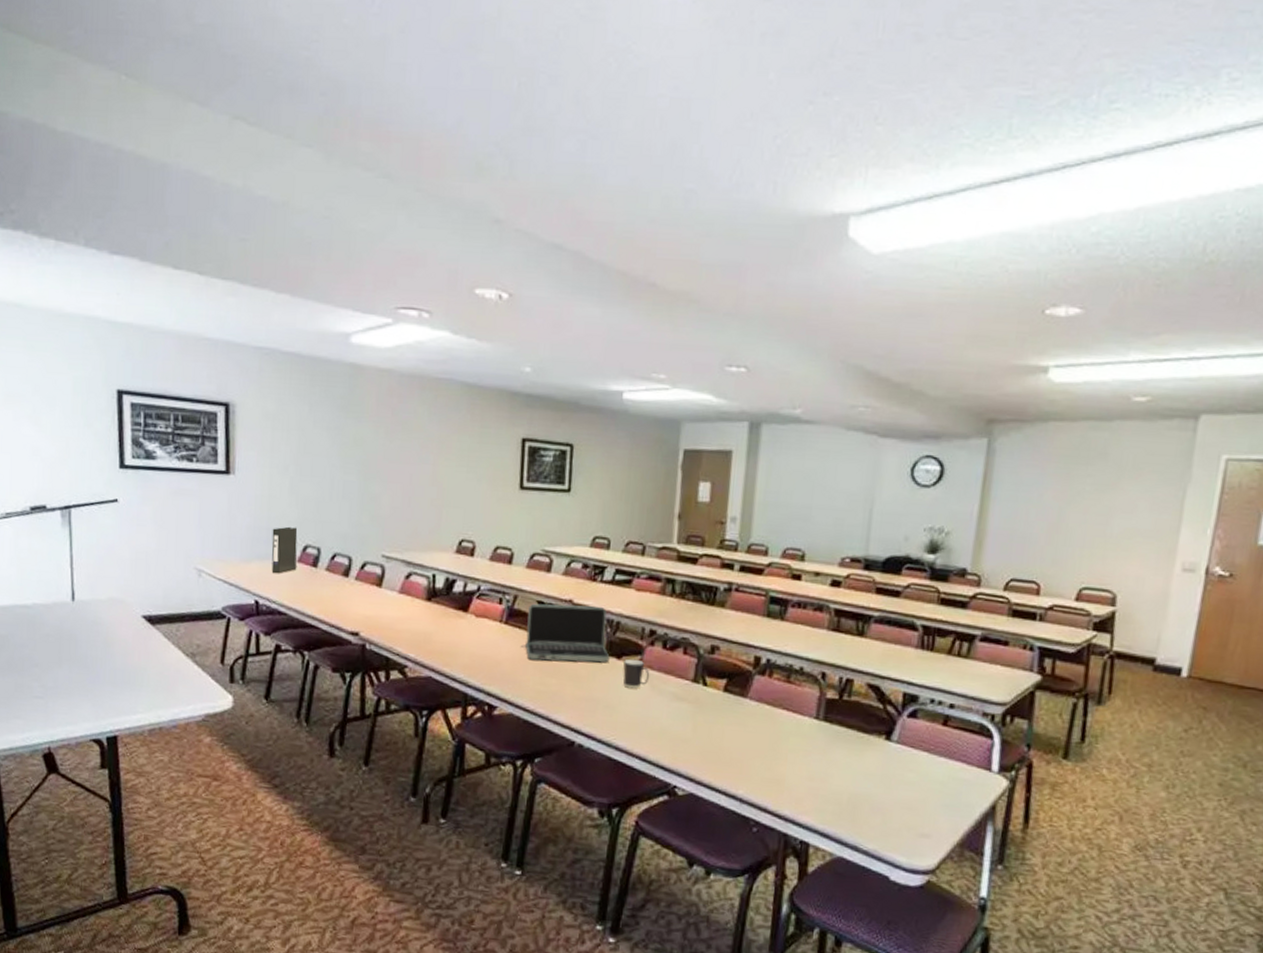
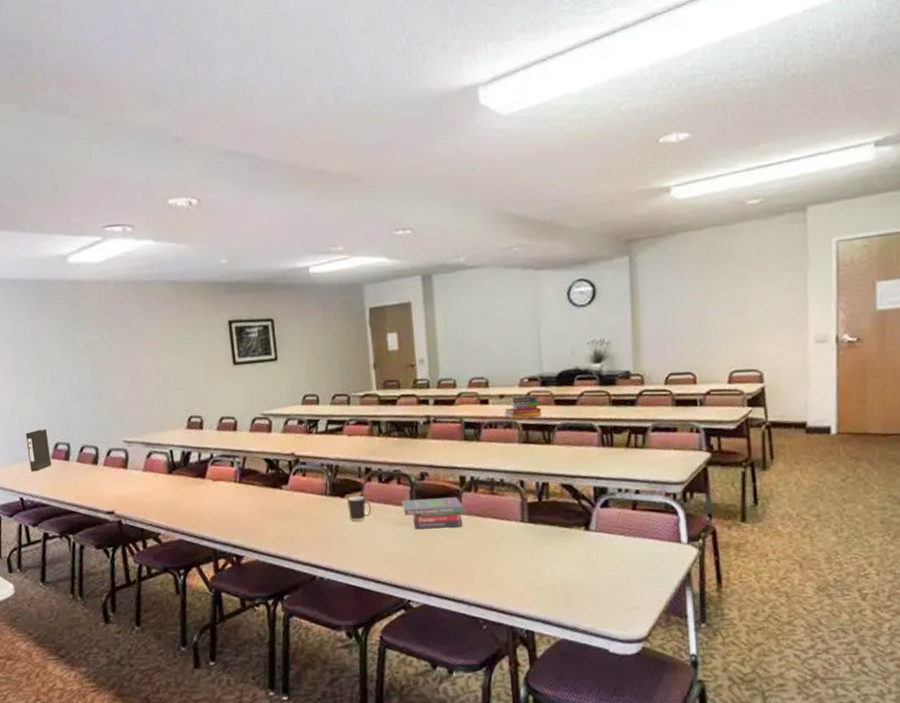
laptop: present [520,603,610,663] -> none [255,454,335,510]
books: none [684,673,754,713] -> present [402,497,465,530]
books: none [817,576,859,603] -> present [504,395,541,418]

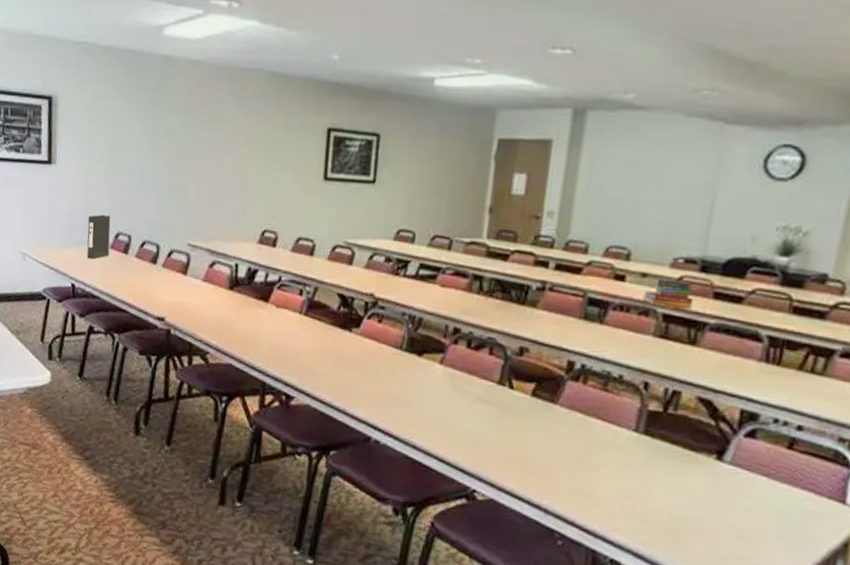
mug: present [347,495,372,522] -> none [423,356,452,388]
books: present [402,497,465,530] -> none [488,375,565,421]

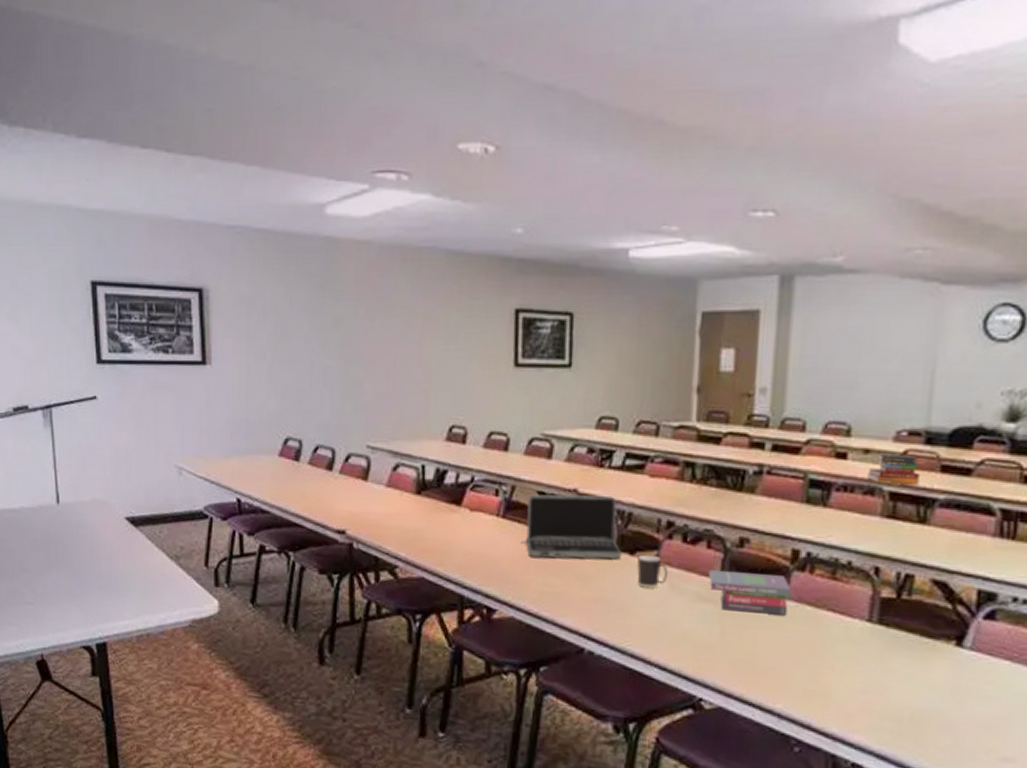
binder: present [87,214,111,260] -> none [251,418,279,470]
laptop: none [319,296,411,359] -> present [520,494,622,560]
mug: none [423,356,452,388] -> present [637,554,669,588]
books: none [488,375,565,421] -> present [708,570,792,616]

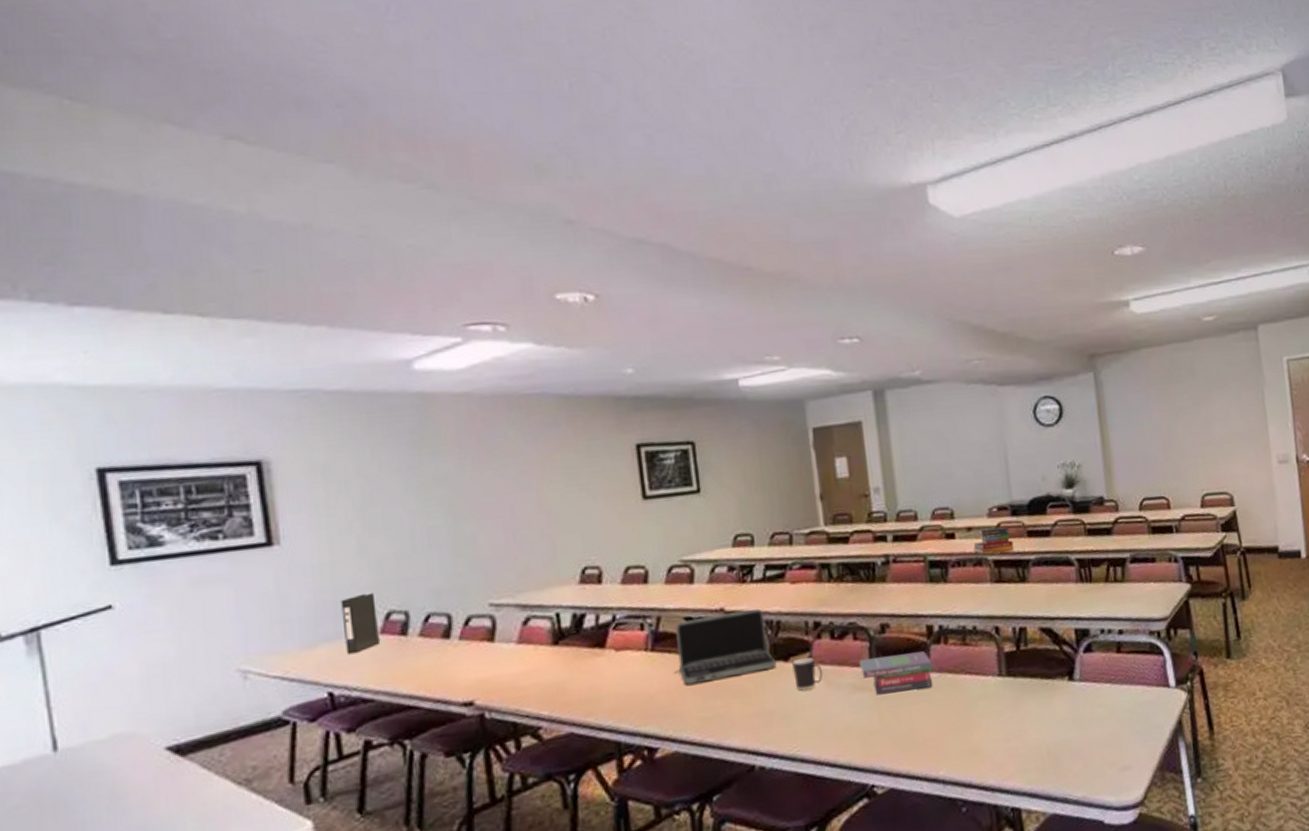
binder: none [251,418,279,470] -> present [340,592,381,655]

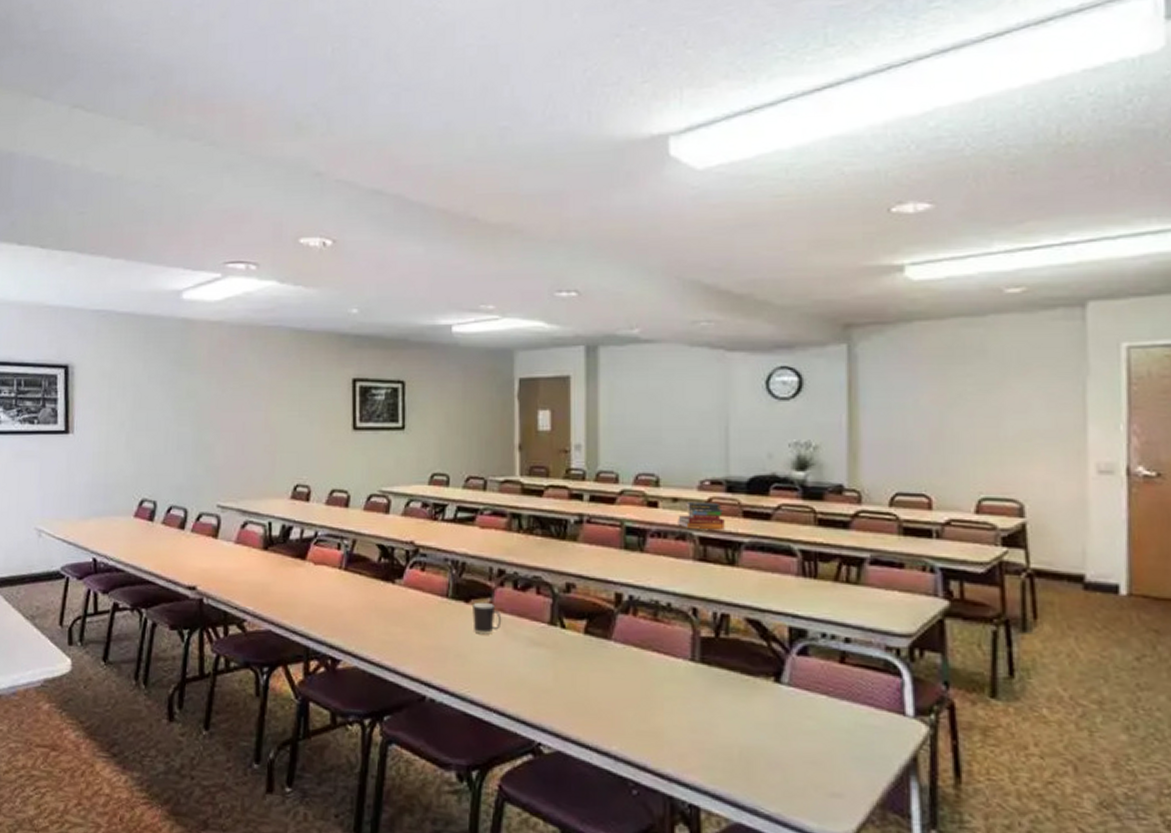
binder: present [340,592,381,655] -> none [109,481,134,530]
laptop: present [673,608,777,685] -> none [362,546,457,608]
books: present [859,651,934,695] -> none [540,615,619,657]

